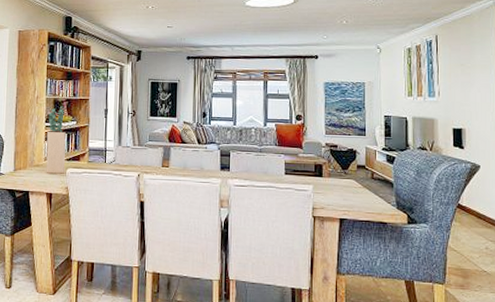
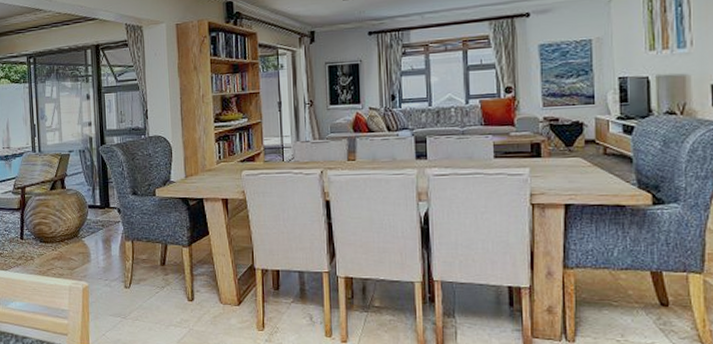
vase: present [46,104,66,174] -> none [216,100,239,178]

